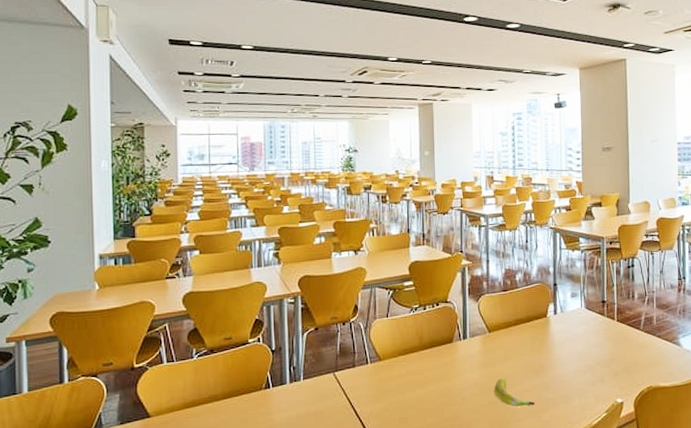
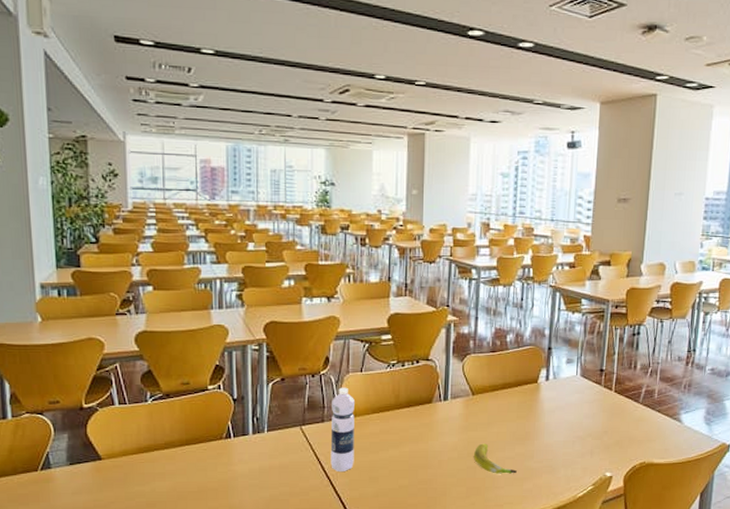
water bottle: none [361,332,384,414] -> present [330,387,354,471]

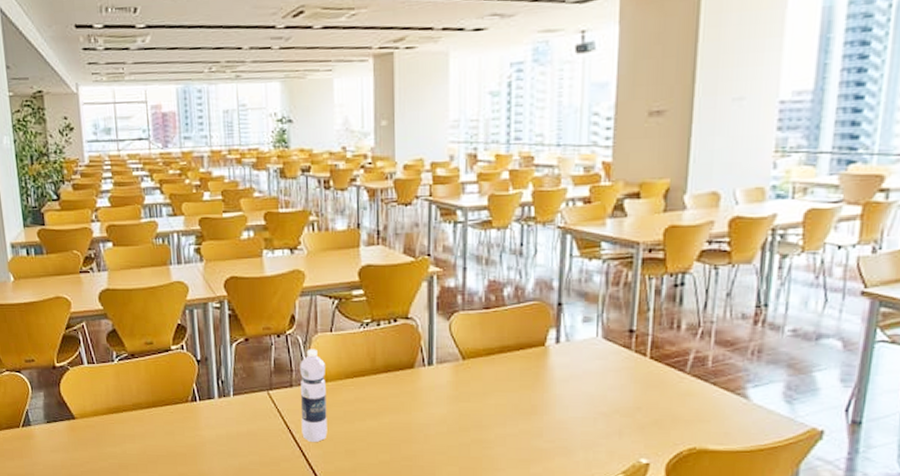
banana: present [473,443,517,474] -> none [466,417,521,454]

